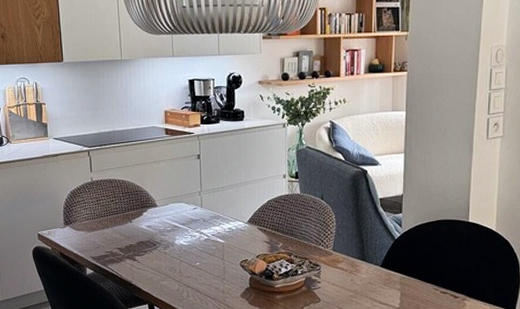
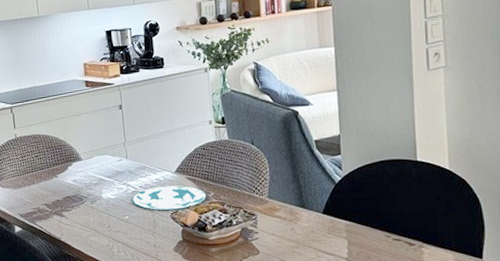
plate: none [204,235,276,258] -> present [132,185,207,210]

